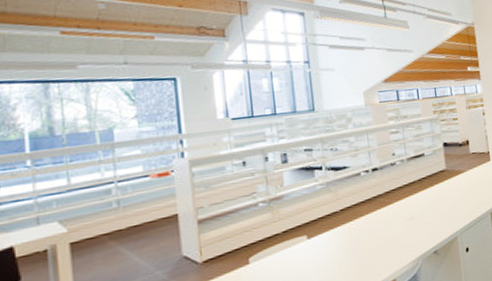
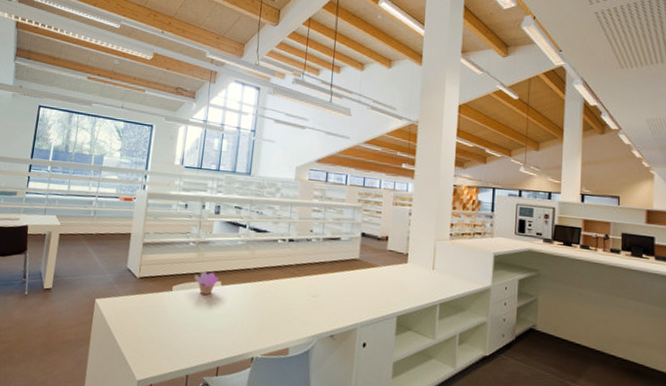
succulent plant: none [274,228,304,256] -> present [194,271,220,295]

